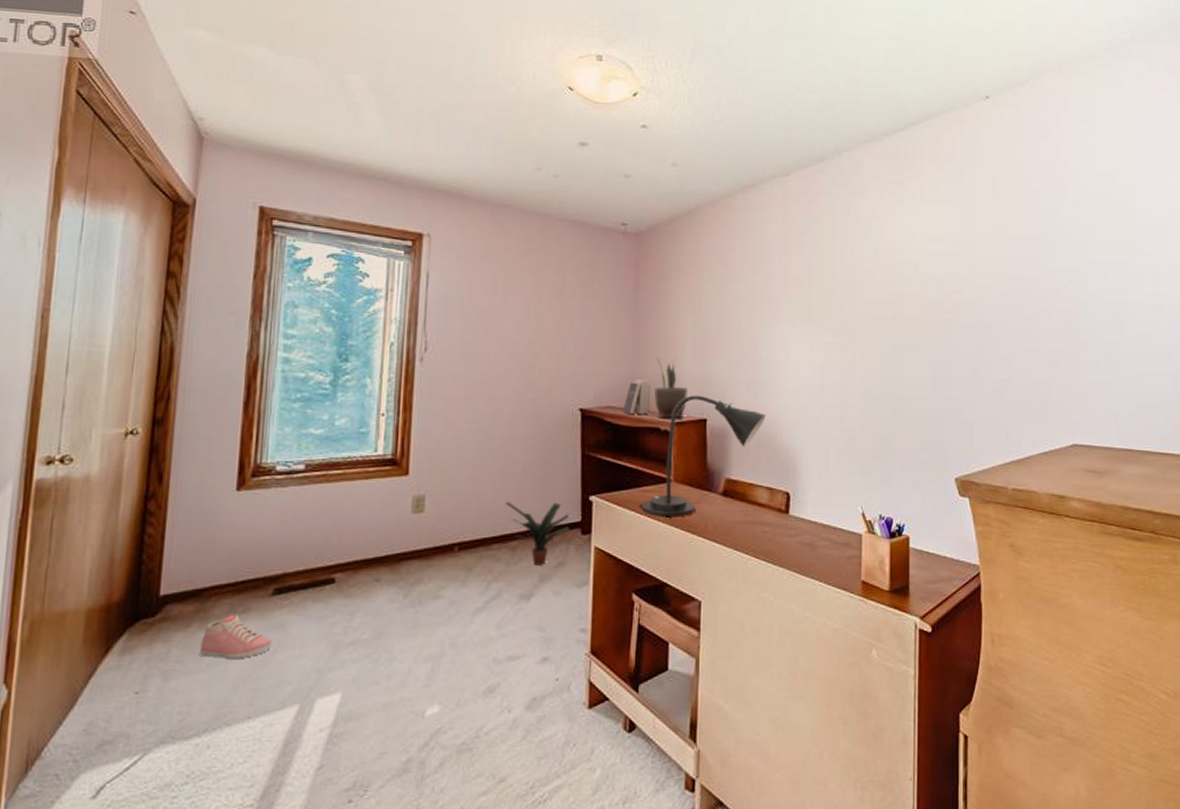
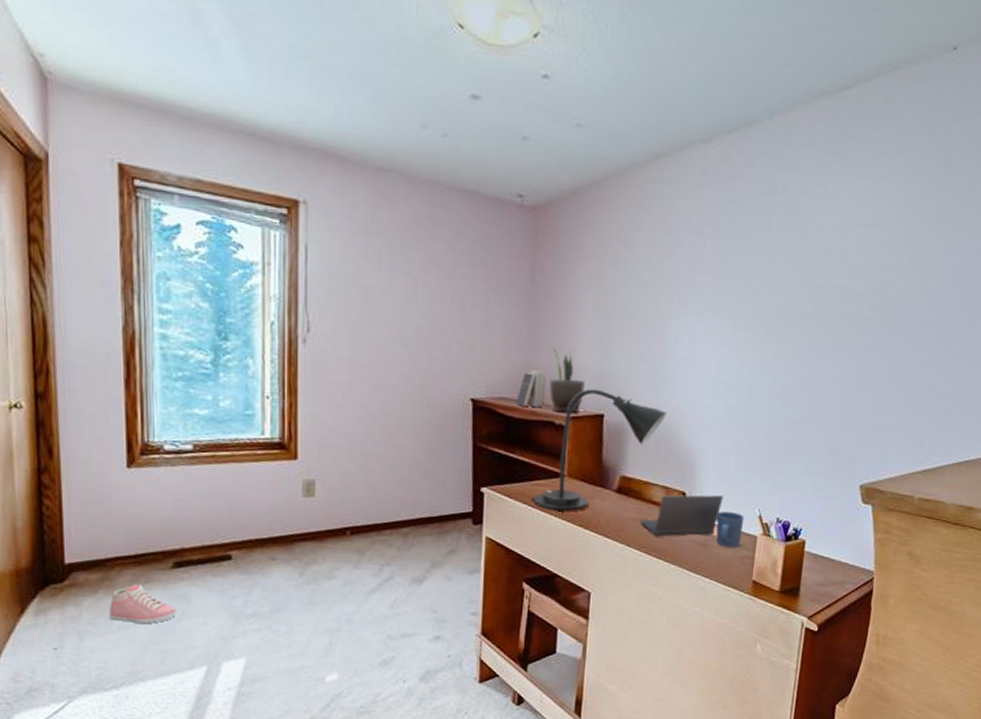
potted plant: present [505,502,570,565] -> none [395,490,461,552]
laptop computer: none [747,494,826,538] -> present [640,495,724,536]
mug: none [821,511,848,548] -> present [716,512,745,549]

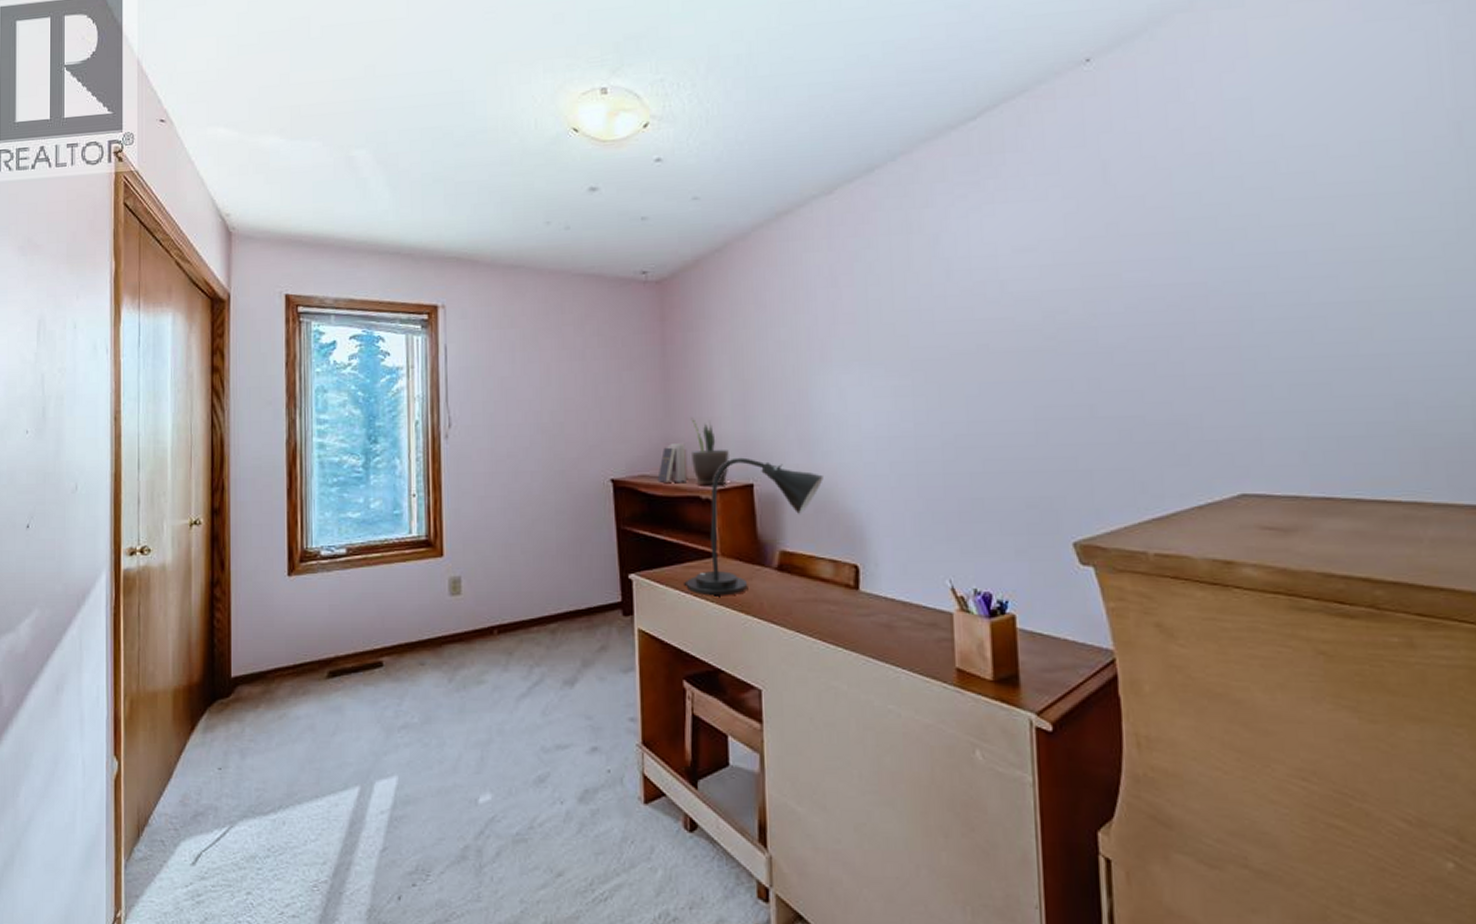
sneaker: present [109,583,177,623] -> none [270,696,332,739]
laptop computer: present [640,495,724,536] -> none [809,566,904,618]
mug: present [716,512,745,549] -> none [899,585,934,629]

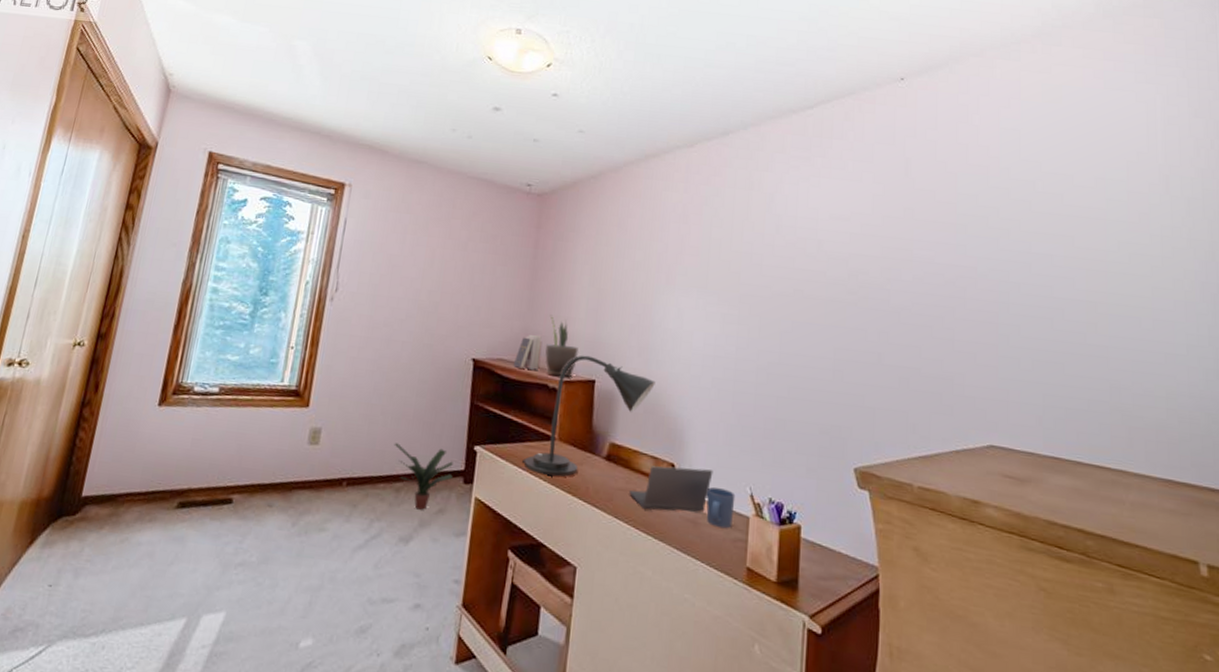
potted plant: none [541,582,610,649] -> present [394,443,453,510]
laptop computer: none [809,566,904,618] -> present [629,466,713,513]
mug: none [899,585,934,629] -> present [706,487,736,529]

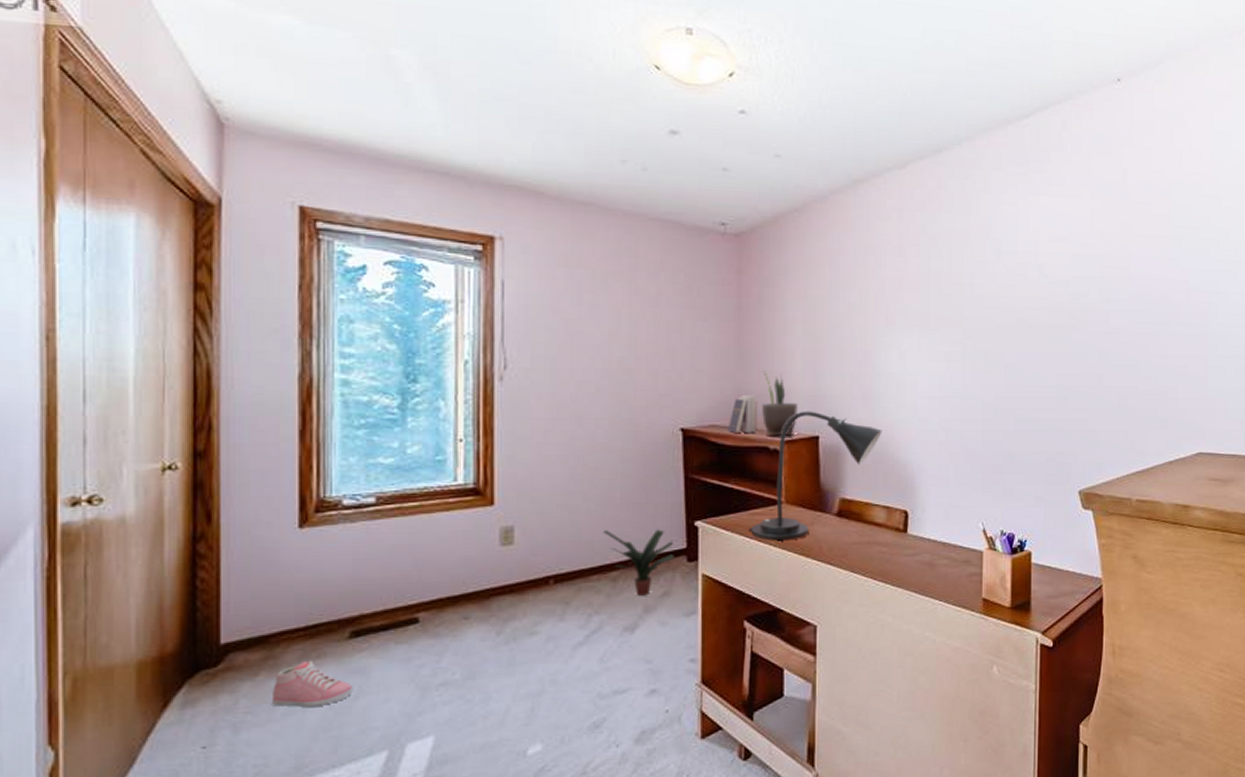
sneaker: none [108,522,171,566] -> present [273,660,354,707]
laptop computer: present [629,466,713,513] -> none [864,511,946,559]
mug: present [706,487,736,529] -> none [940,528,969,566]

